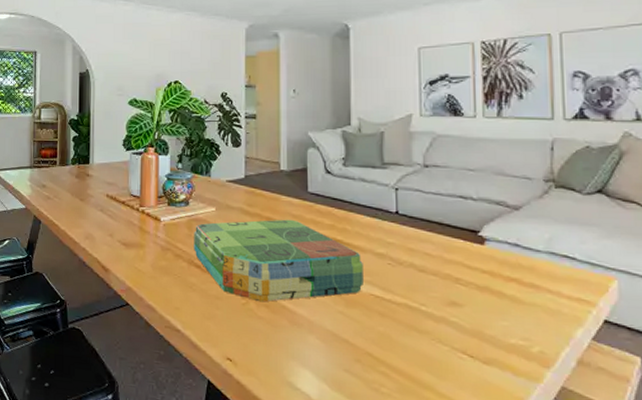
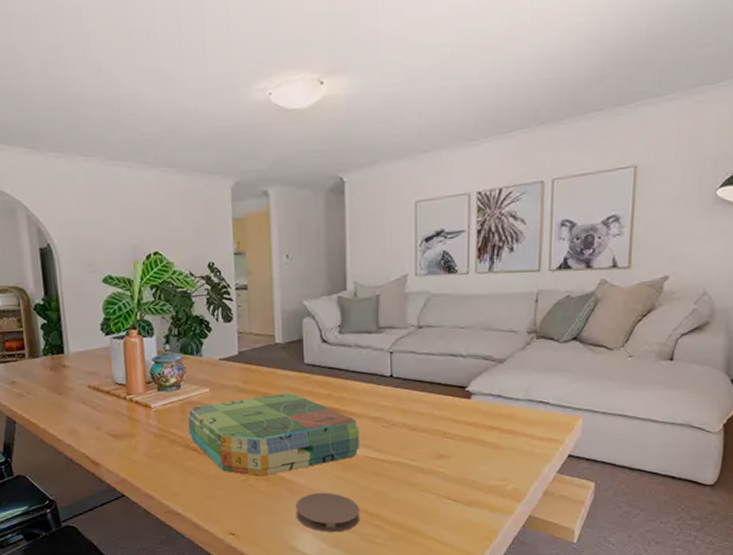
coaster: none [295,327,365,374] -> present [295,493,360,532]

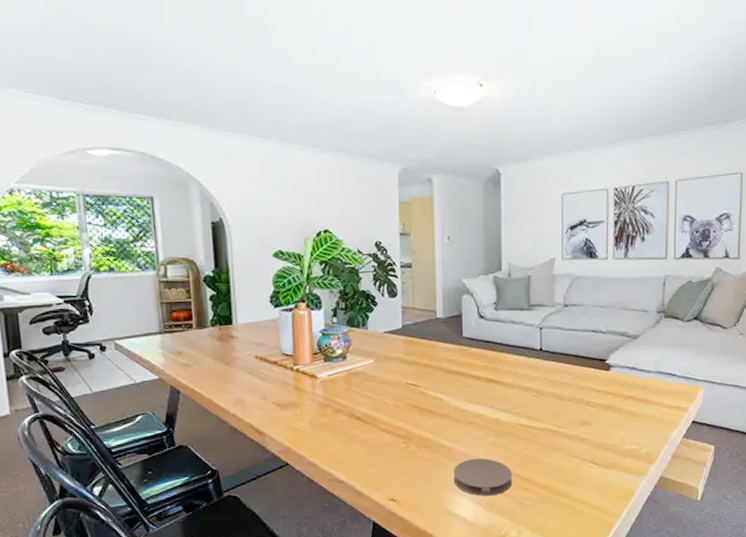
board game: present [188,393,359,477] -> none [353,364,512,444]

